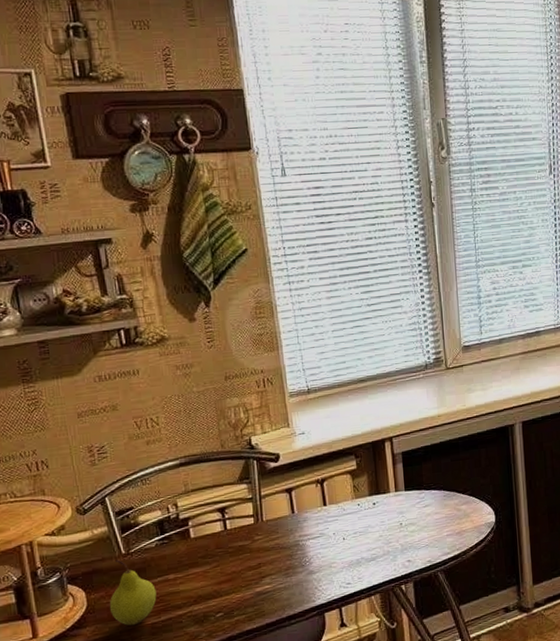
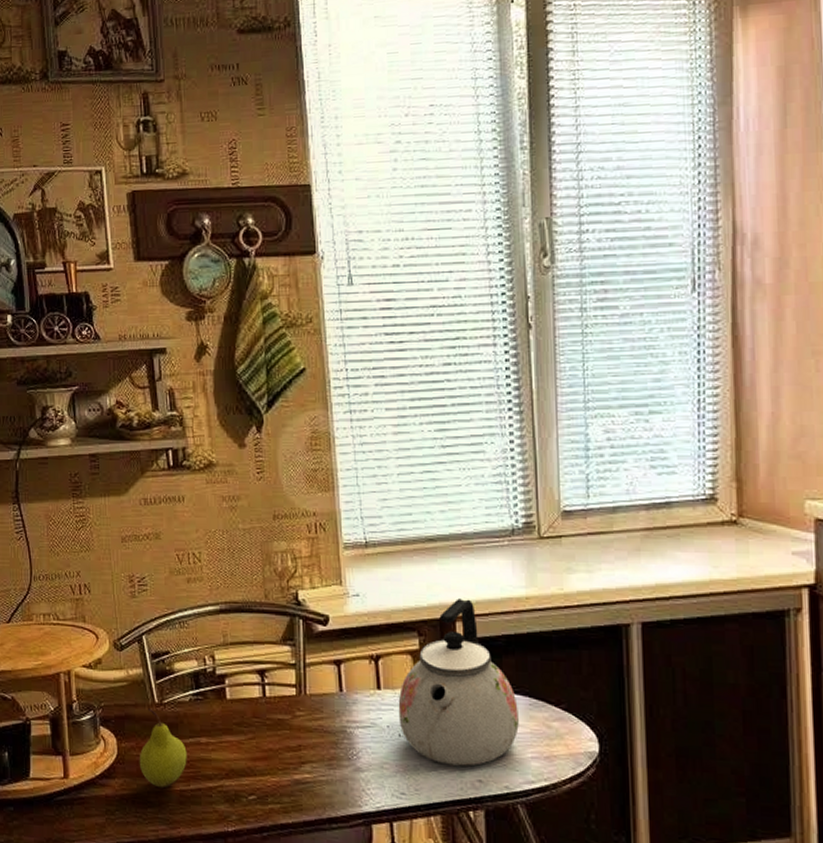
kettle: none [341,423,437,554] -> present [398,599,519,766]

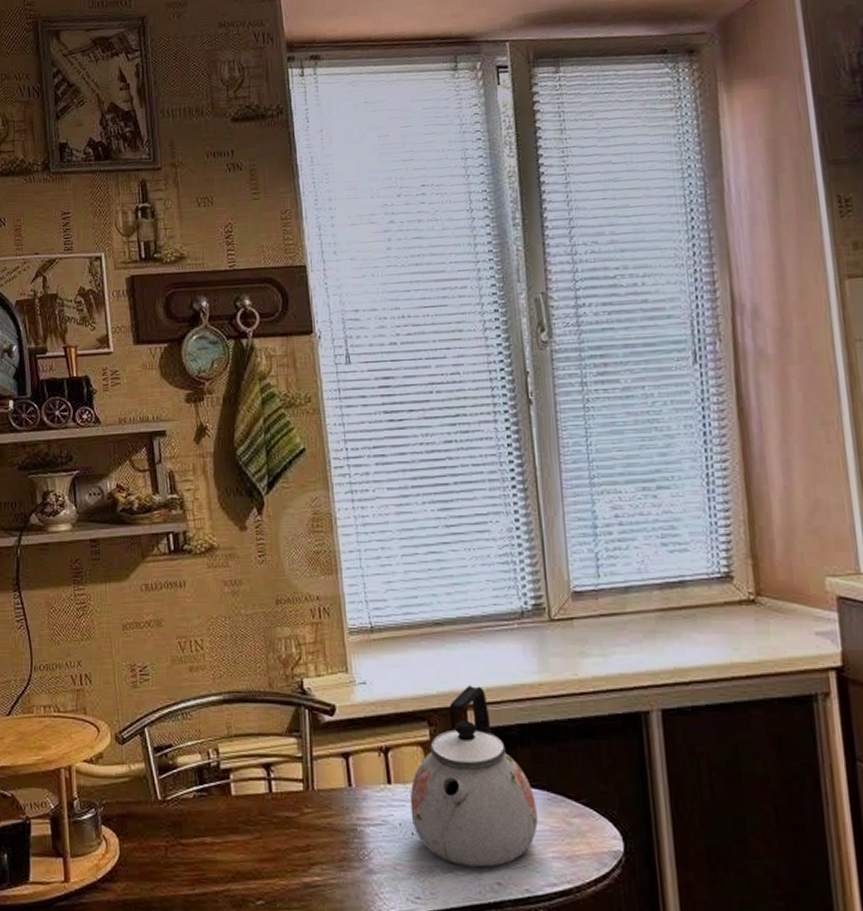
fruit: present [139,708,187,788] -> none [142,806,192,893]

